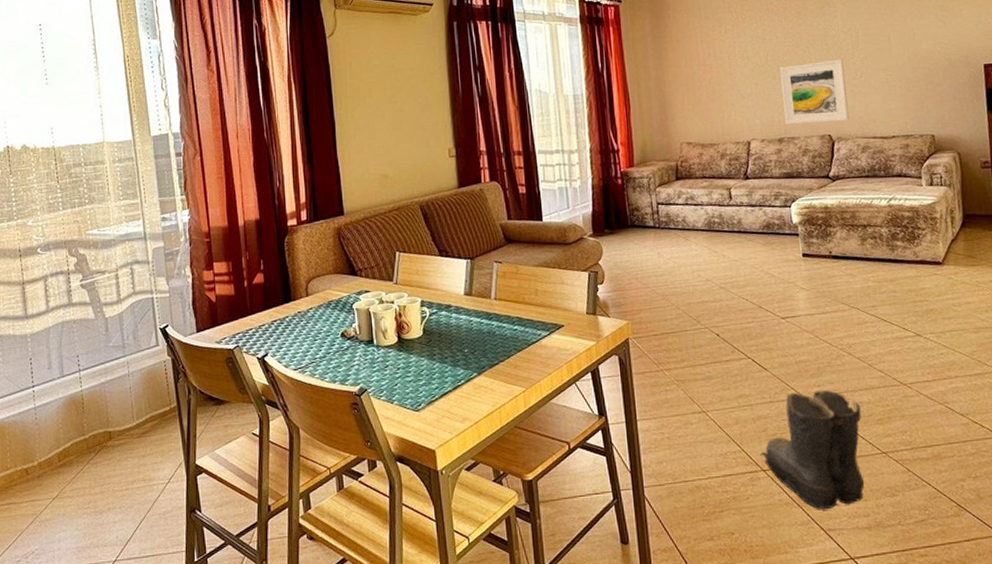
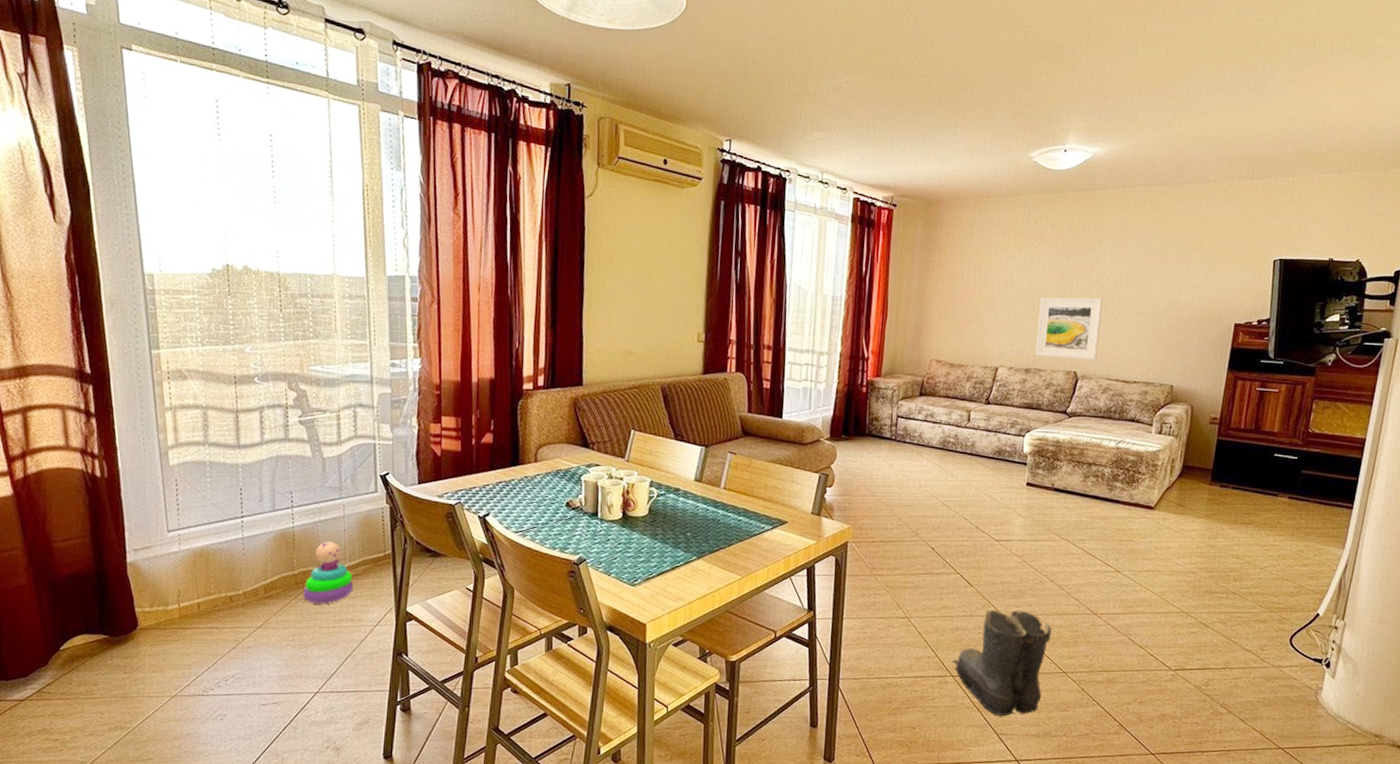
stacking toy: none [95,401,143,467] -> present [303,541,354,604]

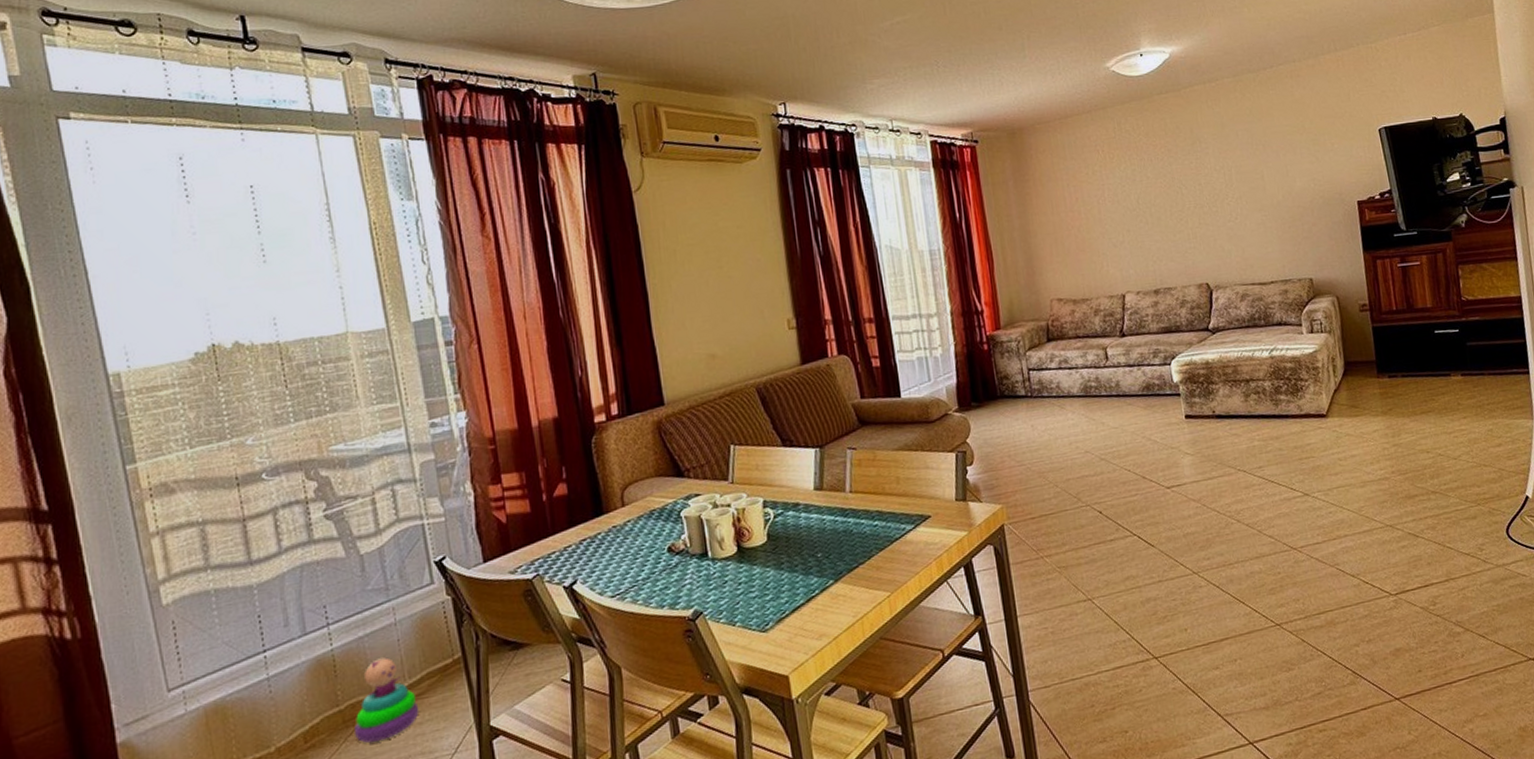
boots: present [951,609,1052,717] -> none [1150,562,1260,694]
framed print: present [1035,297,1104,361] -> none [1152,199,1226,275]

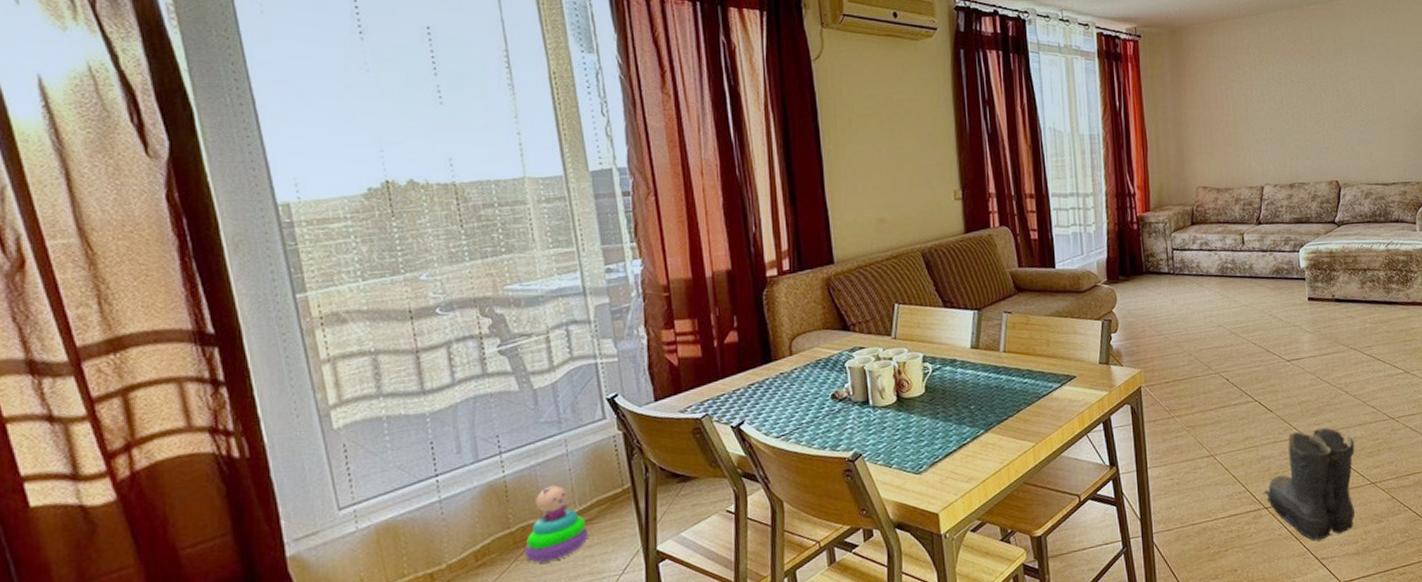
boots: none [1150,562,1260,694] -> present [1262,428,1355,541]

